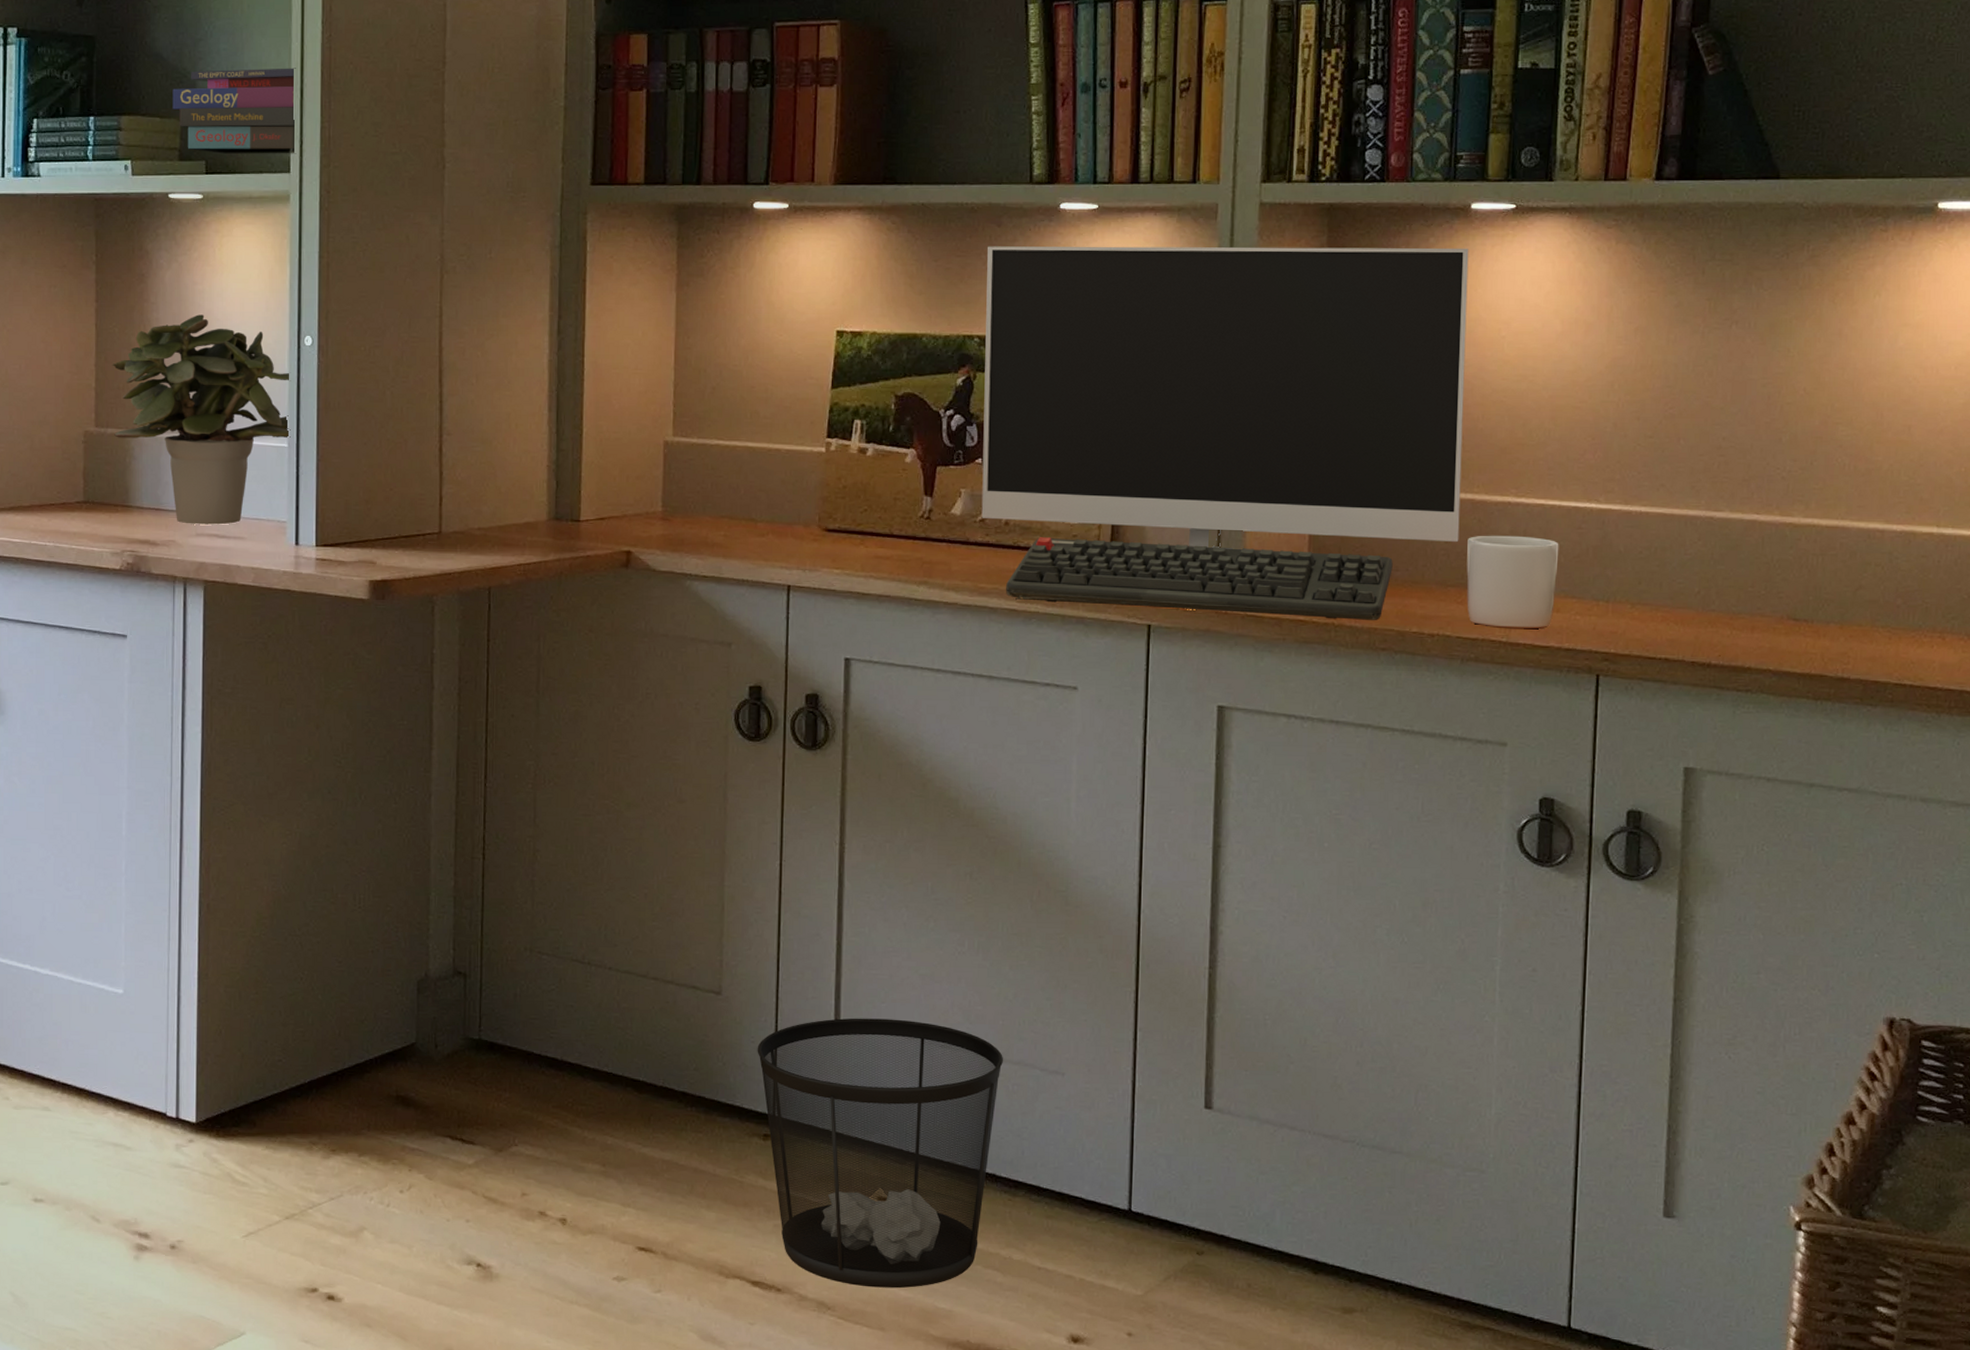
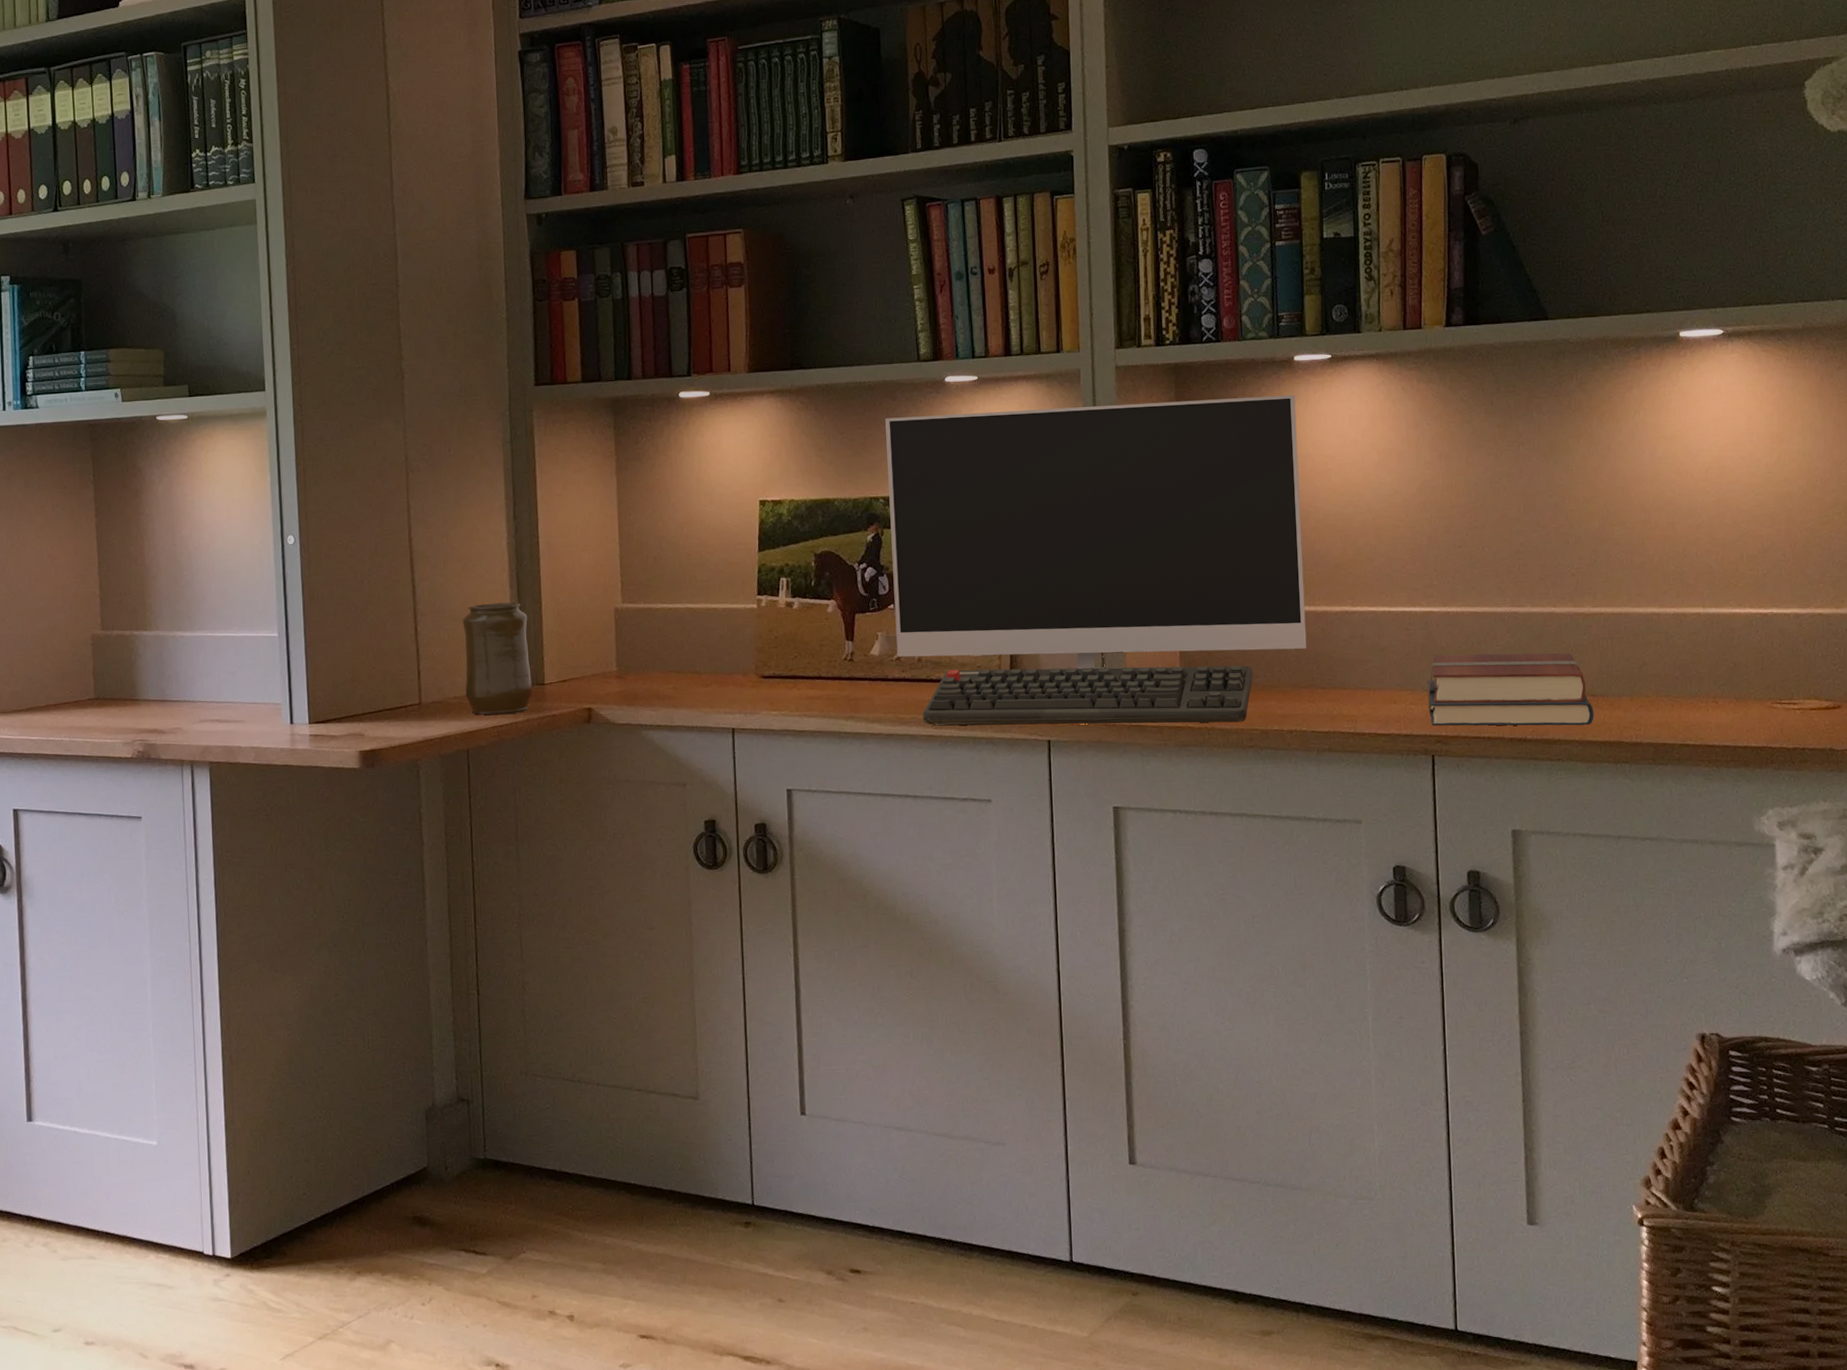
potted plant: present [112,314,291,525] -> none [114,522,280,712]
books: present [172,68,297,154] -> none [154,297,270,378]
decorative vase: none [490,426,567,552] -> present [462,602,533,716]
waste bin: present [757,1018,1003,1289] -> none [734,1108,951,1352]
mug: present [1466,535,1559,630] -> none [1314,639,1392,722]
books: none [1597,559,1794,653] -> present [1428,653,1594,726]

